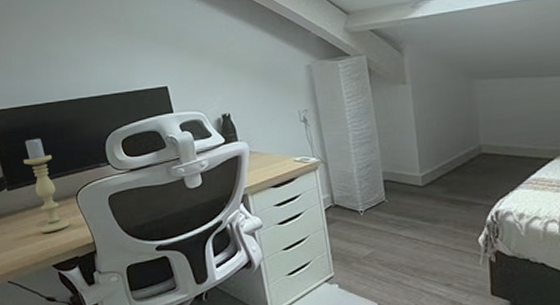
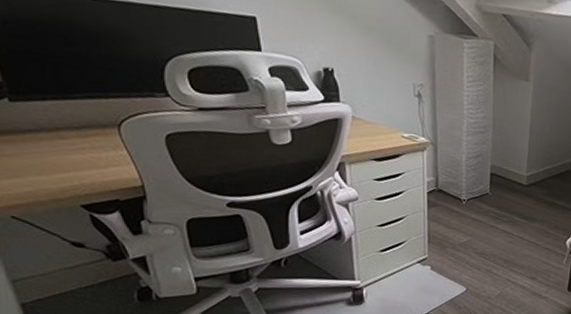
candle holder: present [23,137,69,233] -> none [35,37,107,166]

